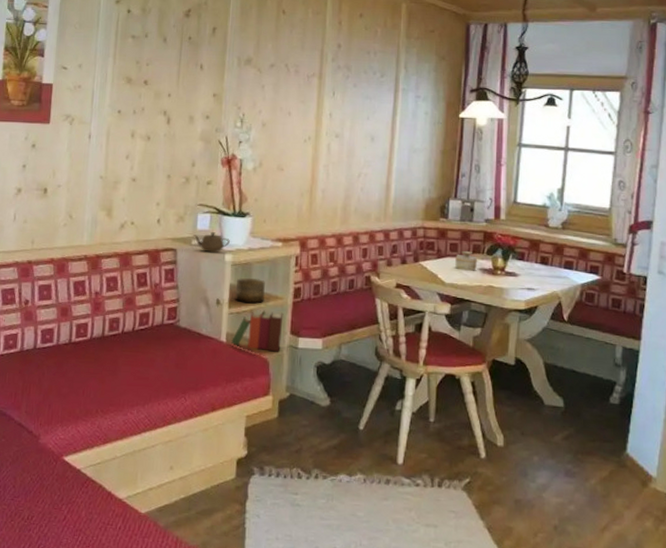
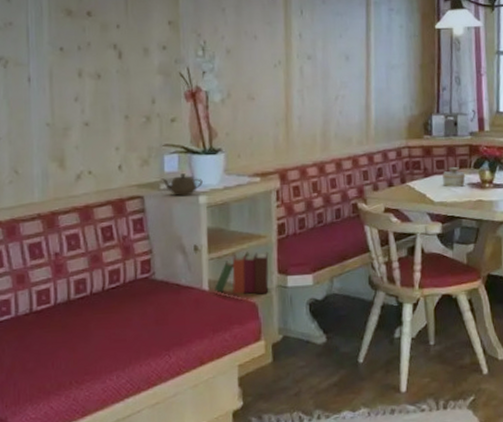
decorative box: present [235,278,266,304] -> none [213,219,247,247]

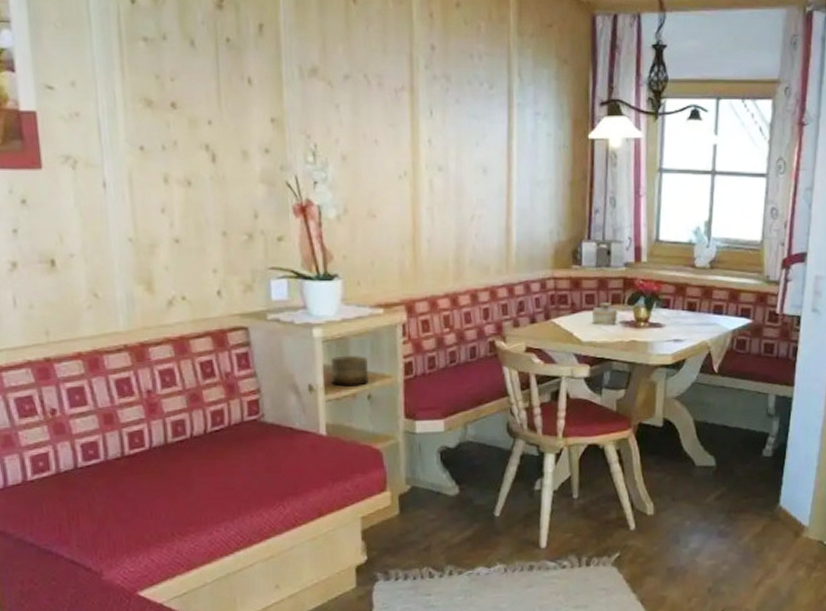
teapot: present [161,173,203,196] -> none [268,302,317,327]
decorative box: none [213,219,247,247] -> present [330,356,370,387]
books: present [215,252,269,295] -> none [333,393,395,441]

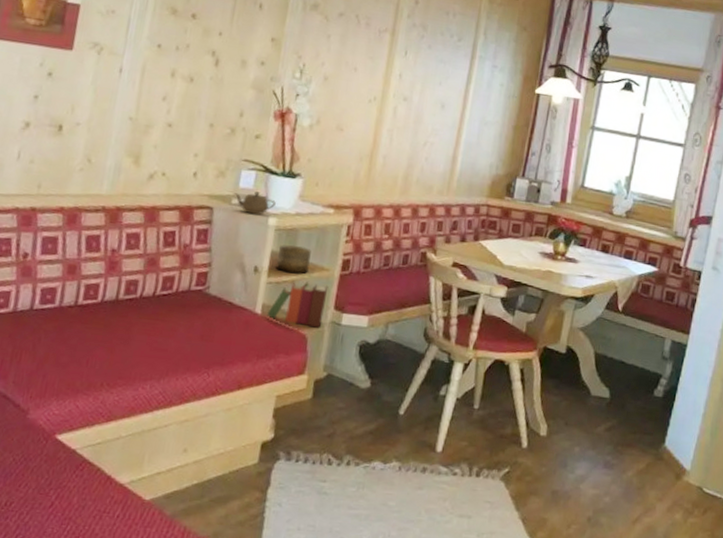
teapot: none [268,302,317,327] -> present [234,191,276,215]
books: none [333,393,395,441] -> present [267,283,329,328]
decorative jar: present [592,301,618,325] -> none [516,232,540,255]

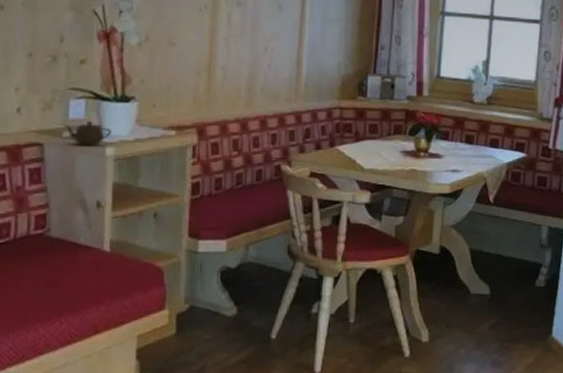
books: present [267,283,329,328] -> none [117,212,180,259]
decorative box: present [275,245,311,274] -> none [120,175,157,204]

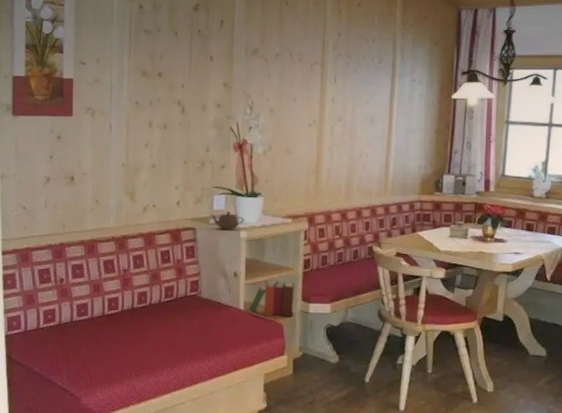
books: none [117,212,180,259] -> present [249,282,295,317]
decorative jar: none [375,132,400,154] -> present [449,220,470,239]

